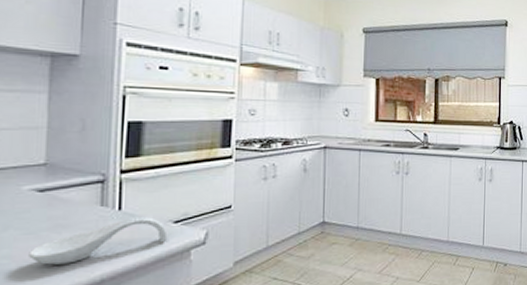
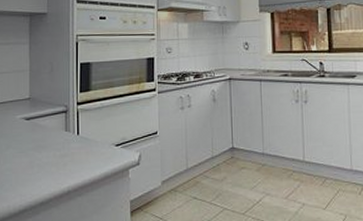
spoon rest: present [29,216,168,265] -> none [22,140,112,177]

